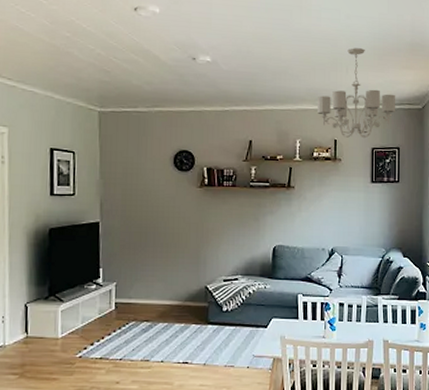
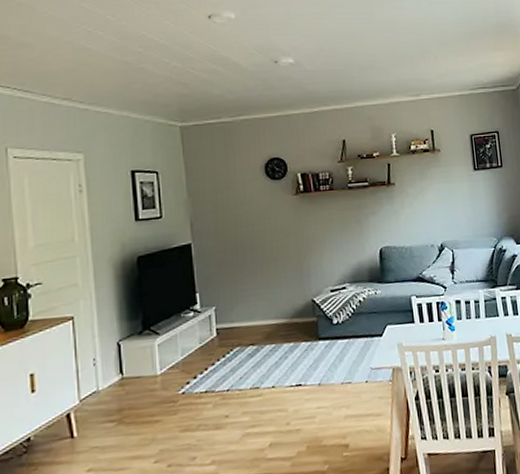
chandelier: present [318,48,395,139] -> none [409,34,490,127]

